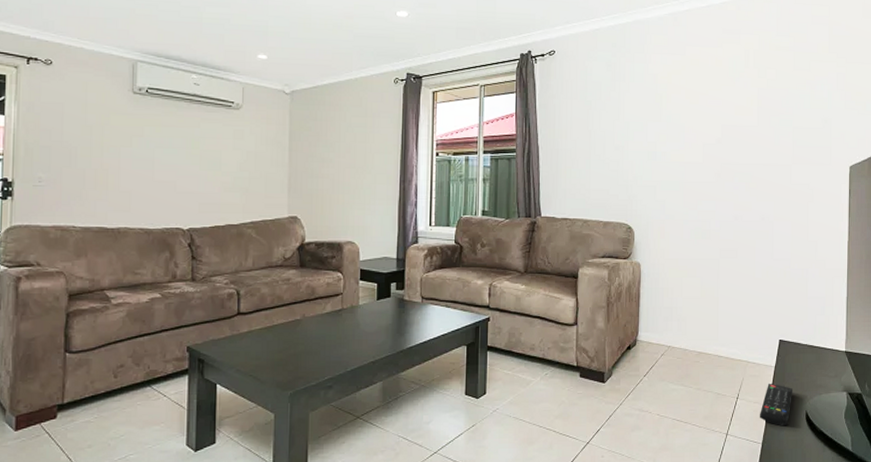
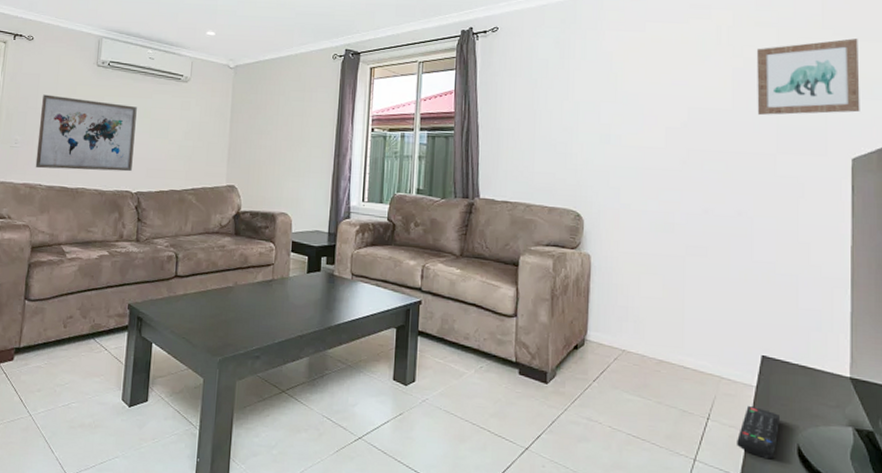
wall art: none [66,126,183,209] -> present [35,94,137,172]
wall art: none [777,61,857,131] -> present [757,38,860,116]

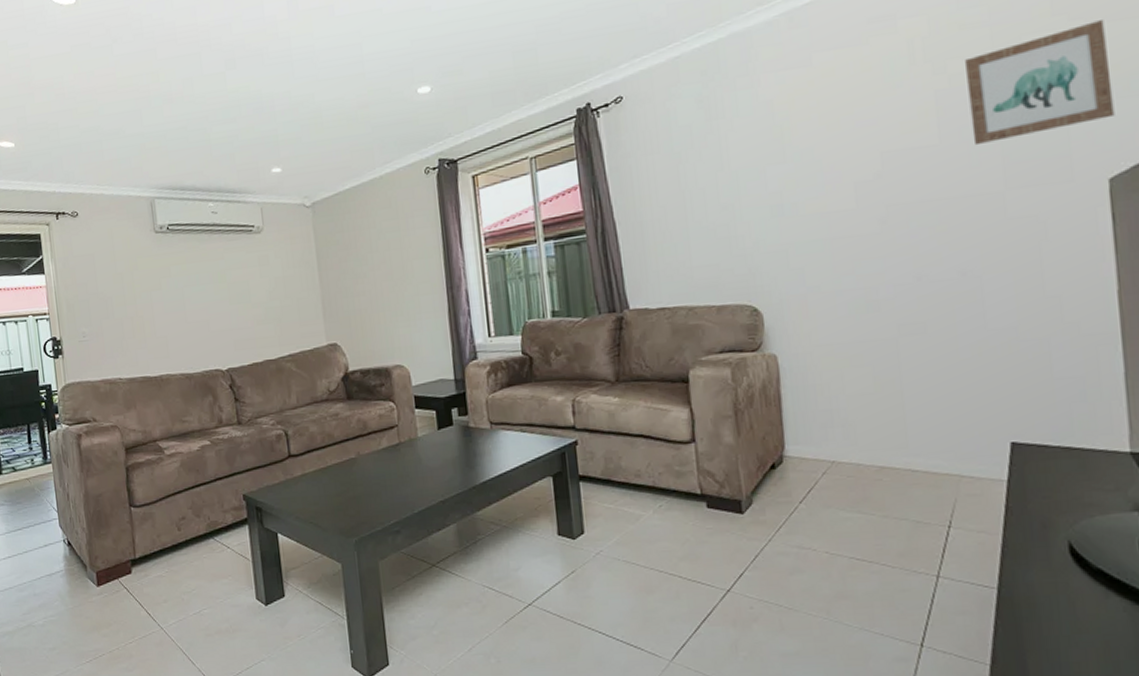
wall art: present [35,94,137,172] -> none [101,271,217,361]
remote control: present [737,406,779,458] -> none [989,504,1043,563]

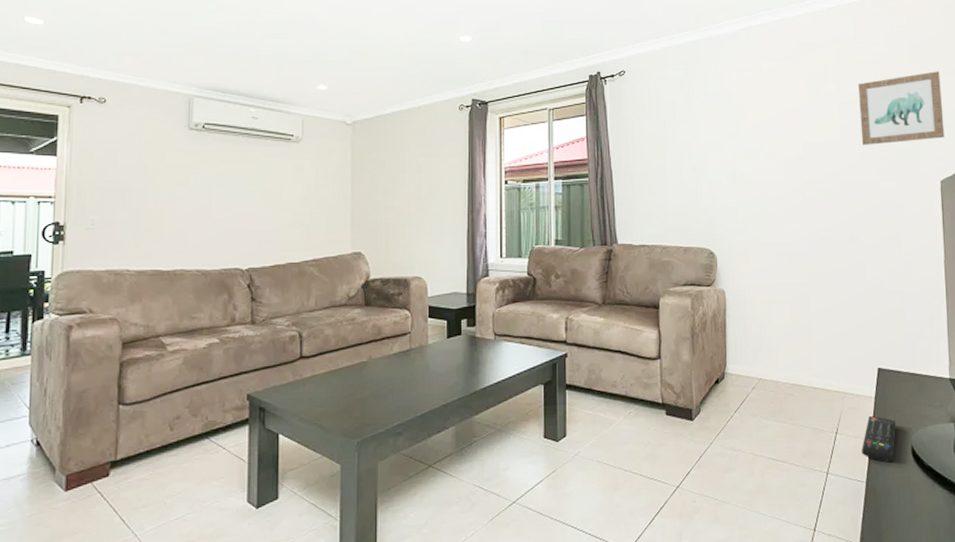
remote control: none [989,504,1043,563] -> present [862,416,896,462]

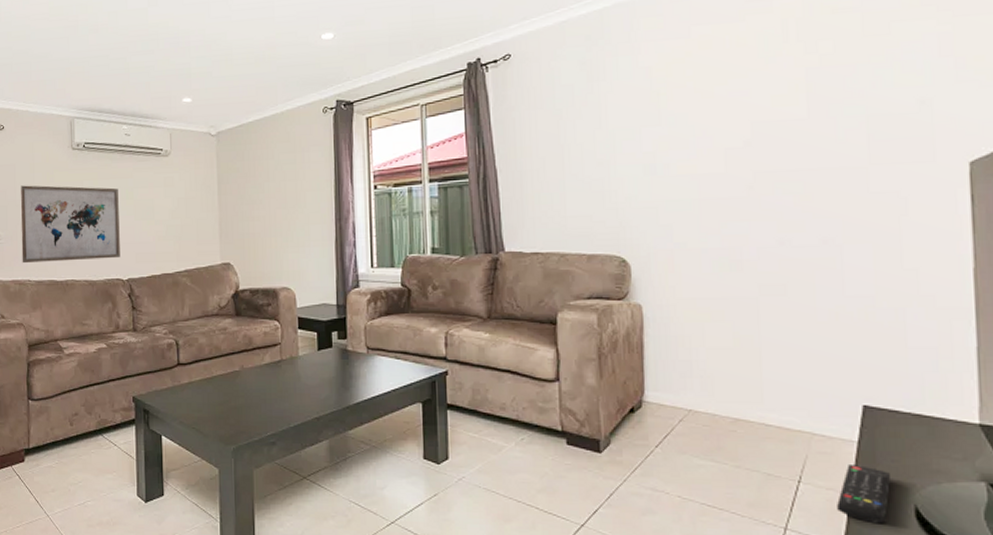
wall art: none [120,165,241,252] -> present [20,185,120,264]
wall art: present [858,71,945,146] -> none [836,13,978,122]

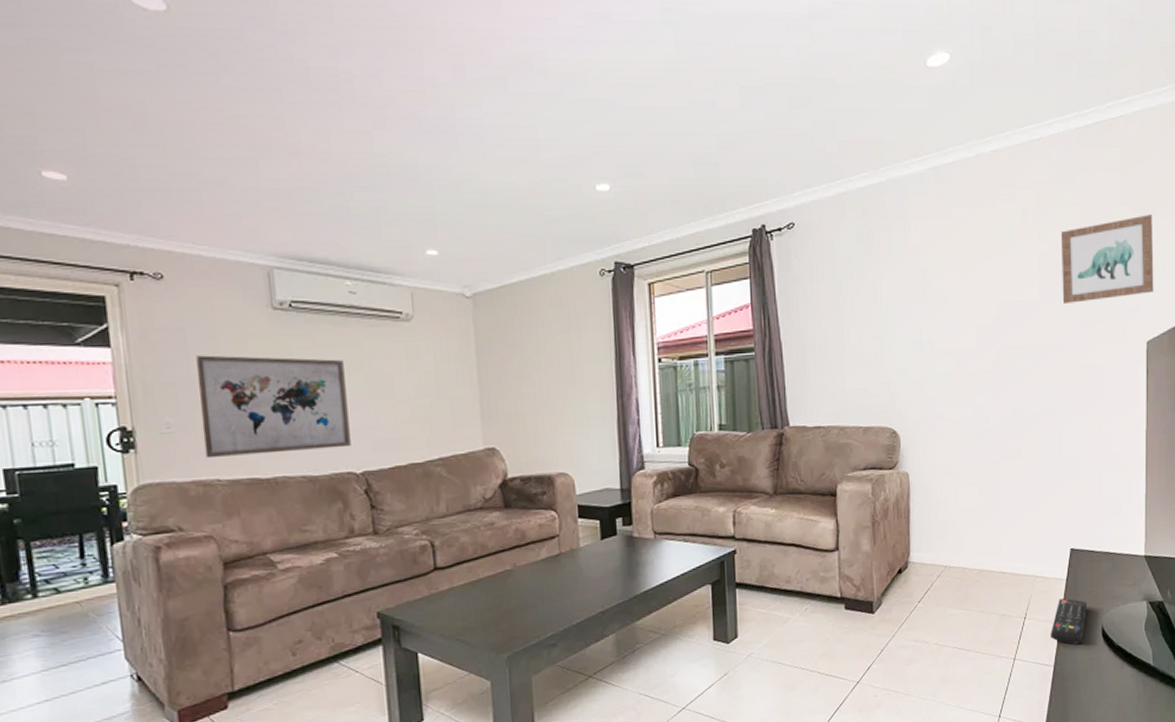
wall art: none [836,13,978,122] -> present [1061,215,1154,305]

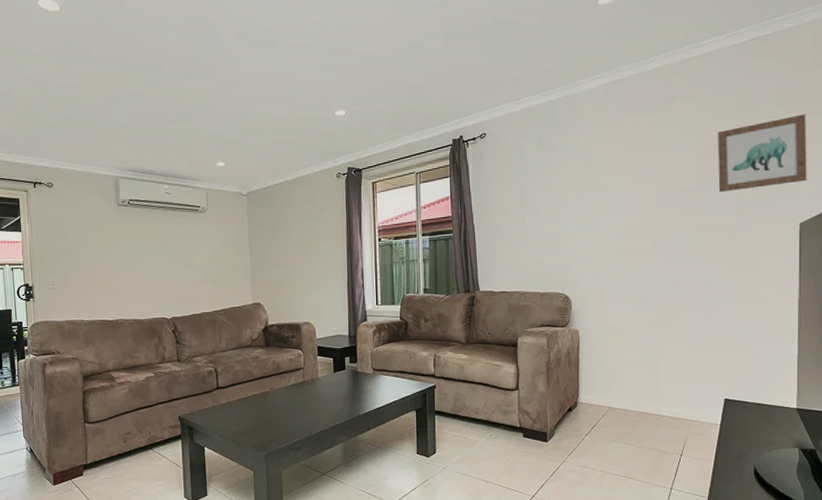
wall art: present [194,355,351,459] -> none [70,237,165,306]
remote control: present [1051,598,1086,645] -> none [705,441,739,480]

